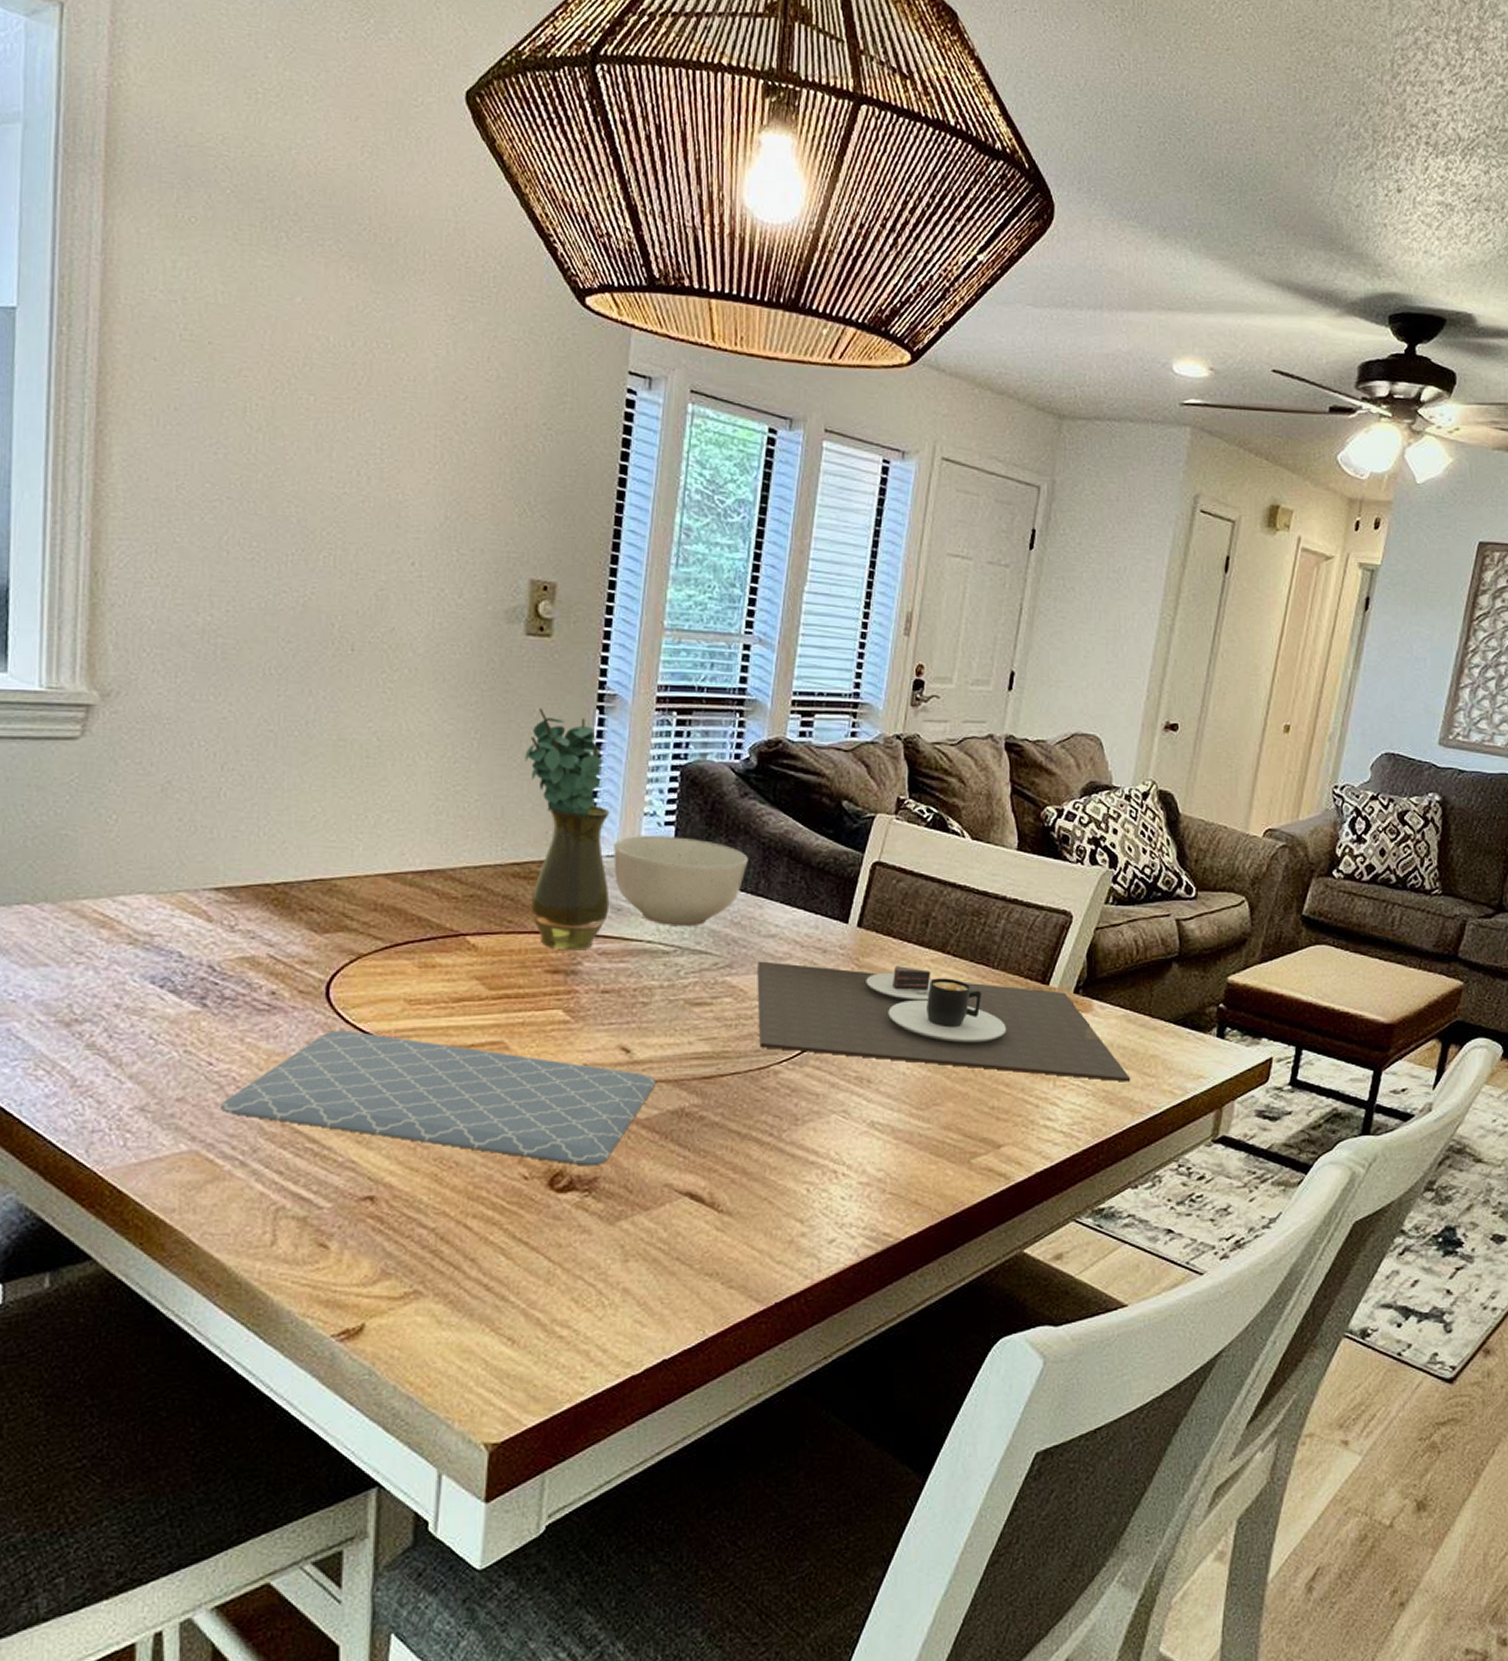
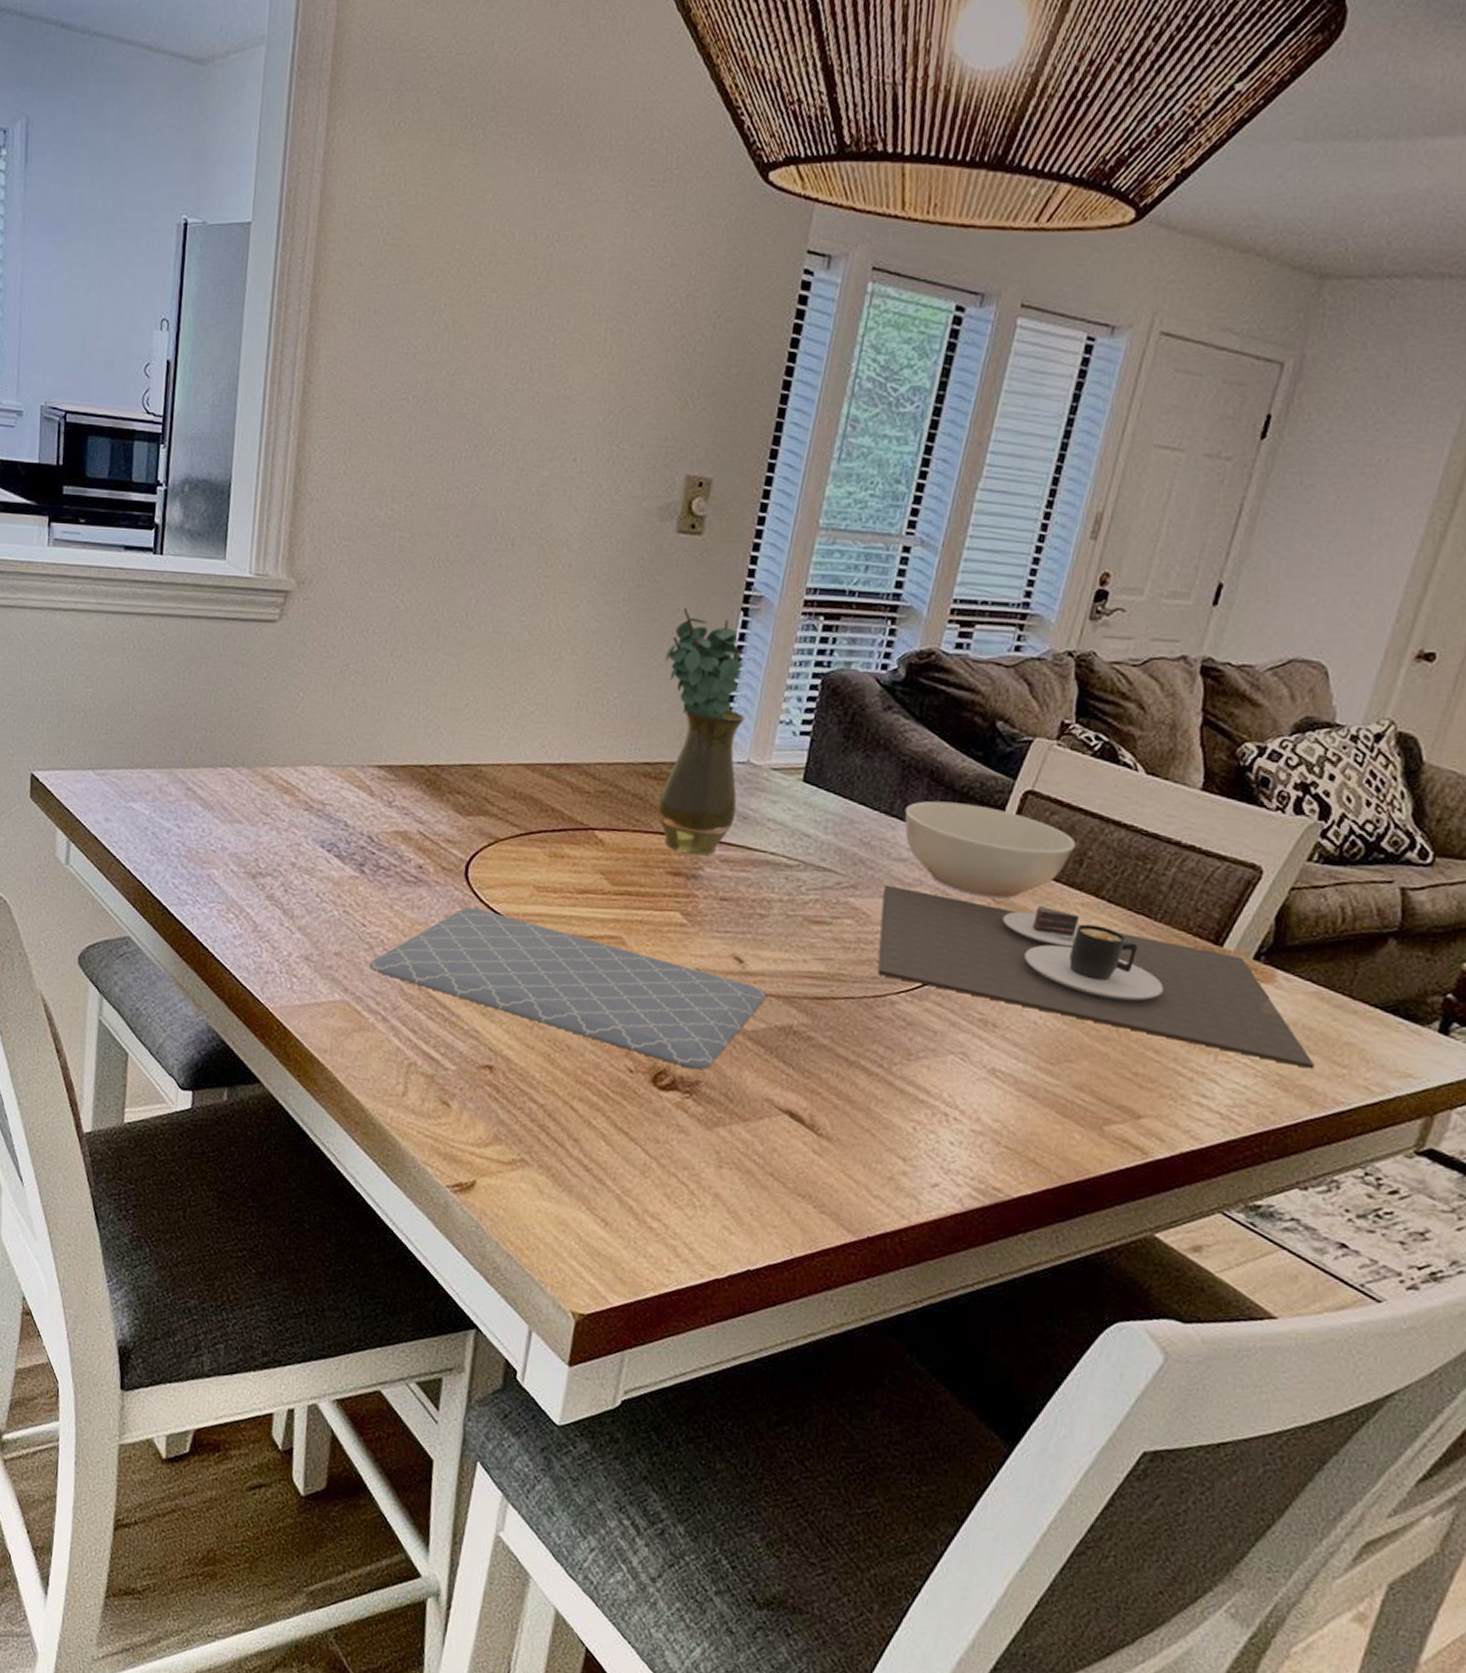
bowl: present [614,836,748,927] -> none [744,744,885,842]
bowl: none [769,878,921,963] -> present [904,800,1076,899]

